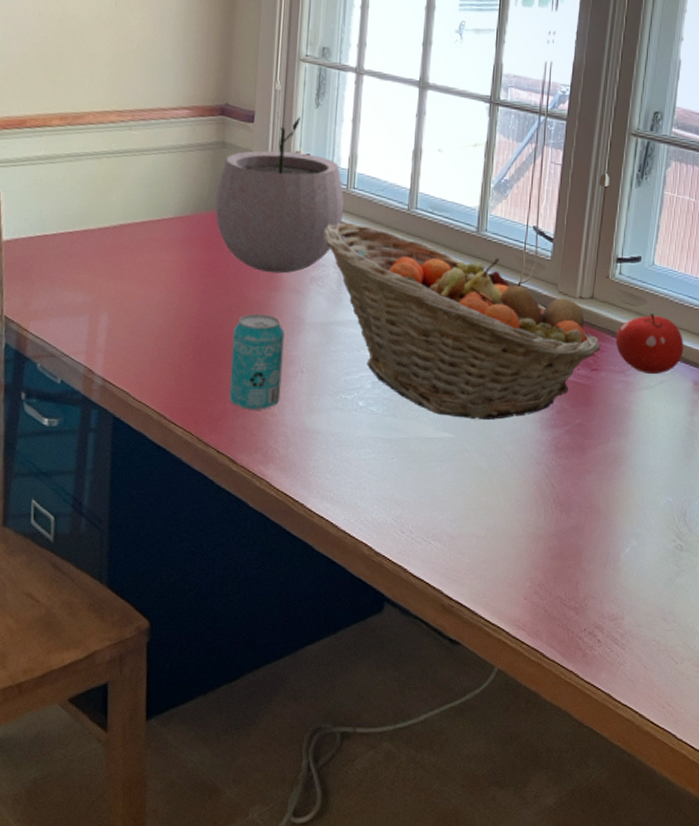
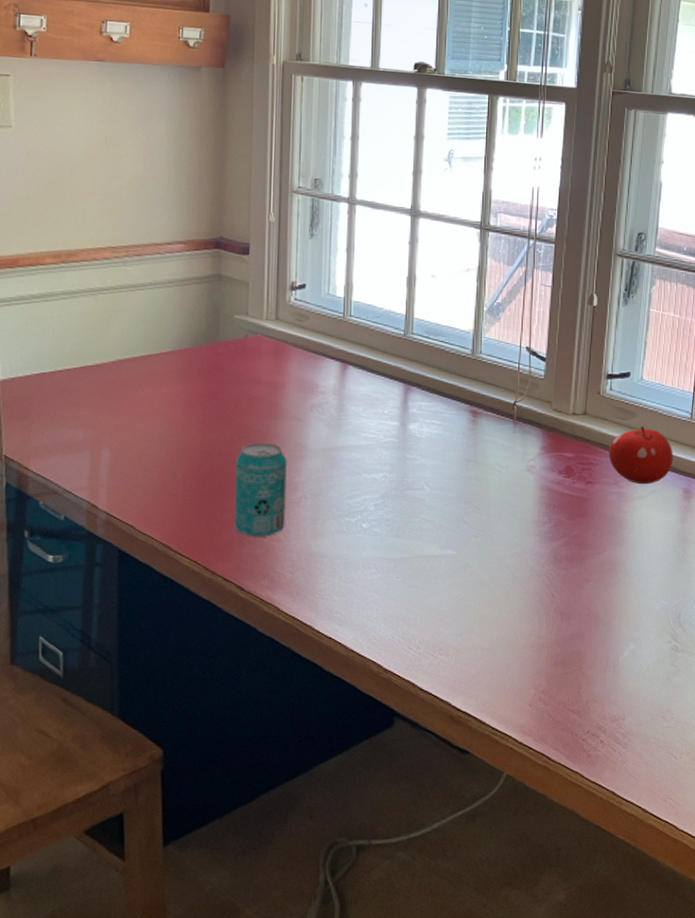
plant pot: present [215,116,344,274] -> none [213,248,341,402]
fruit basket: present [323,222,601,421] -> none [322,349,595,536]

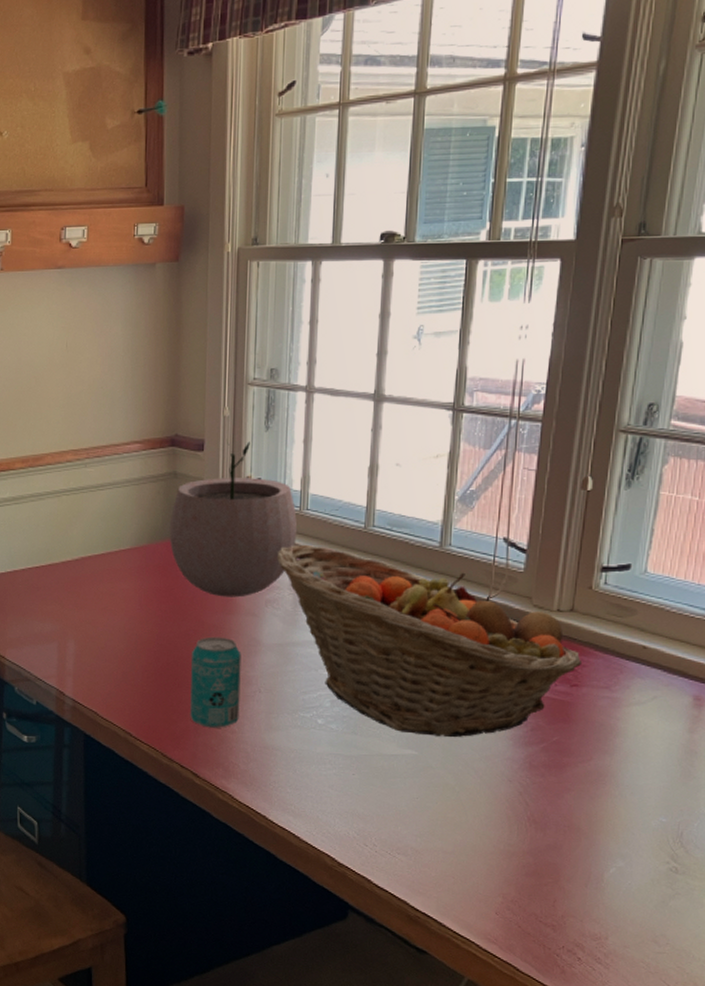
plant pot: none [213,248,341,402] -> present [169,442,298,598]
fruit basket: none [322,349,595,536] -> present [277,544,583,738]
fruit: present [608,426,673,485] -> none [599,625,683,690]

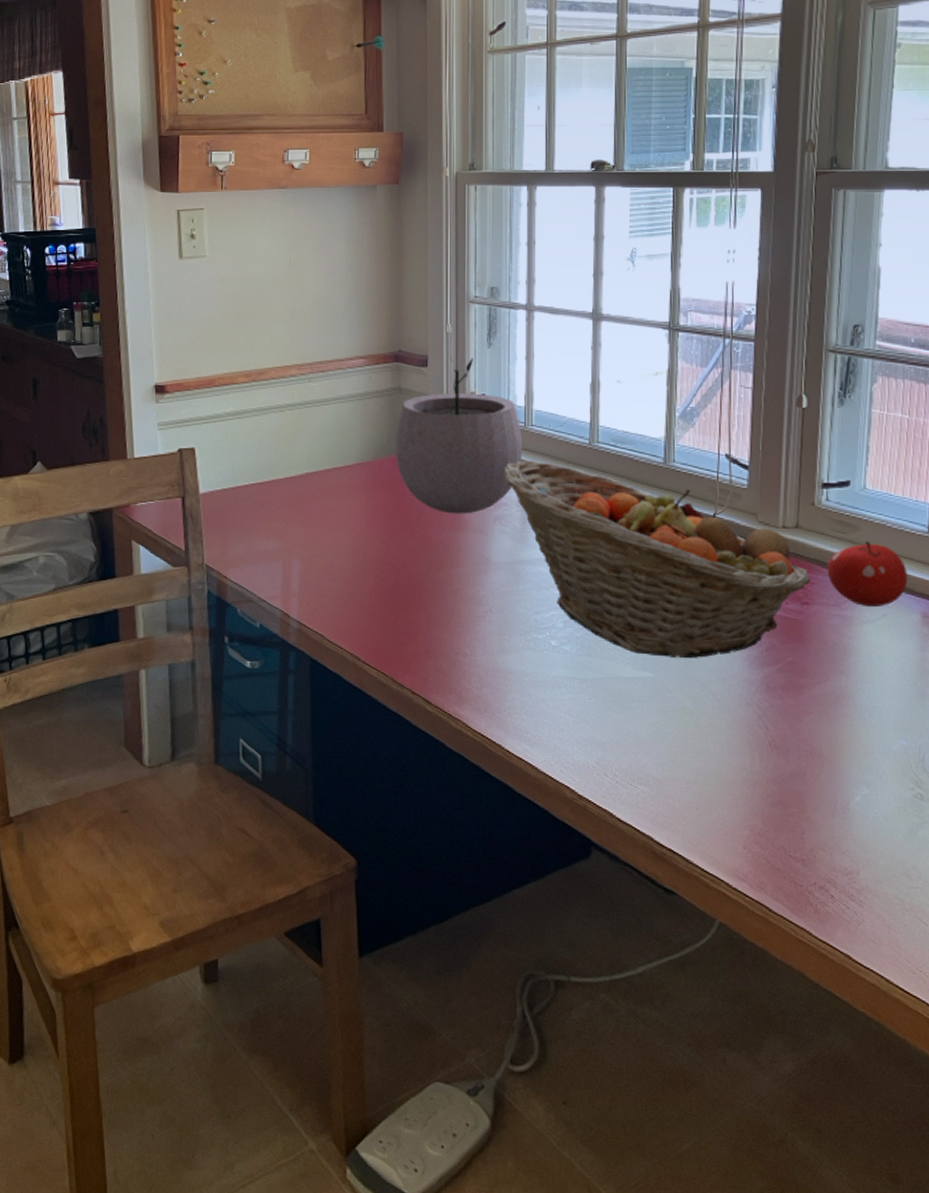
beverage can: present [190,636,241,728] -> none [419,554,471,651]
fruit: none [599,625,683,690] -> present [827,541,908,608]

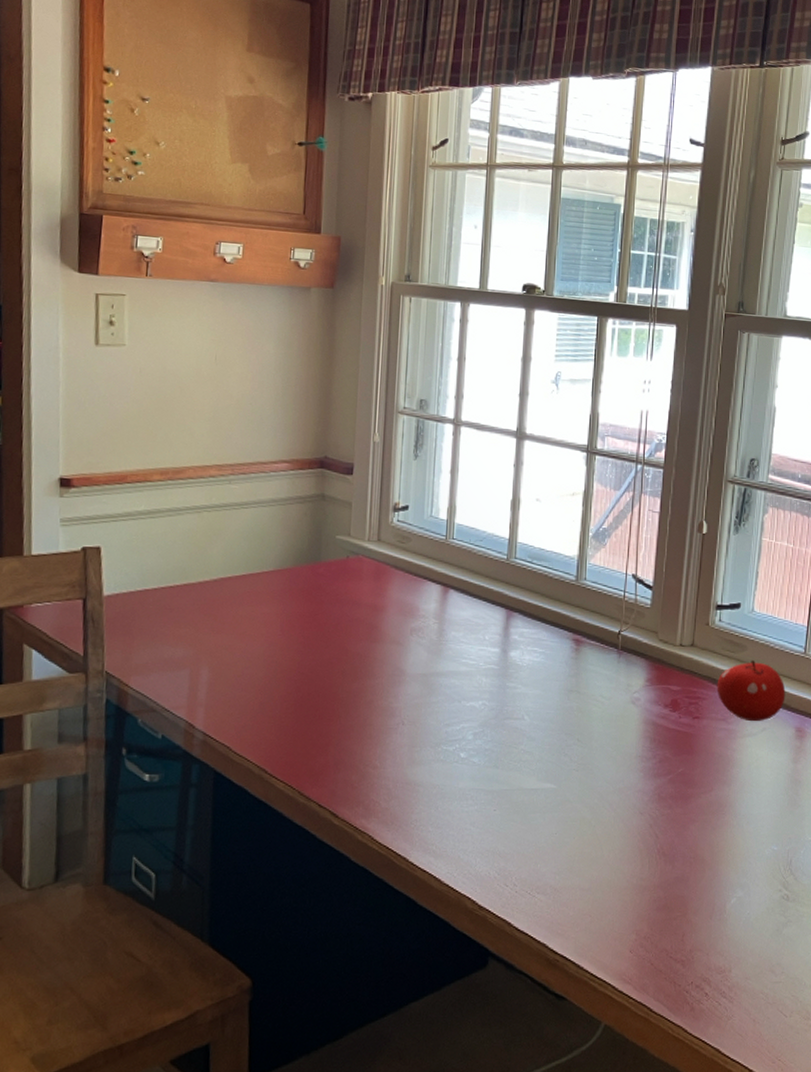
plant pot: present [395,358,523,514] -> none [314,468,443,625]
fruit basket: present [504,460,811,659] -> none [423,573,703,771]

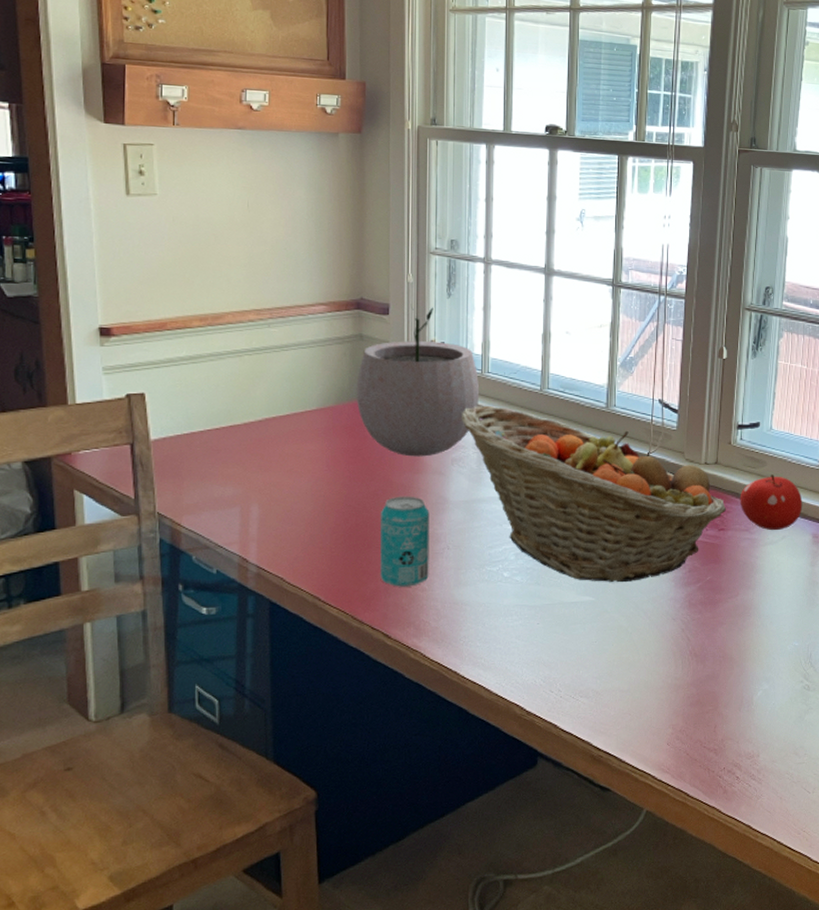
plant pot: none [314,468,443,625] -> present [356,307,480,457]
beverage can: none [330,665,385,763] -> present [380,496,430,587]
fruit basket: none [423,573,703,771] -> present [462,405,727,583]

